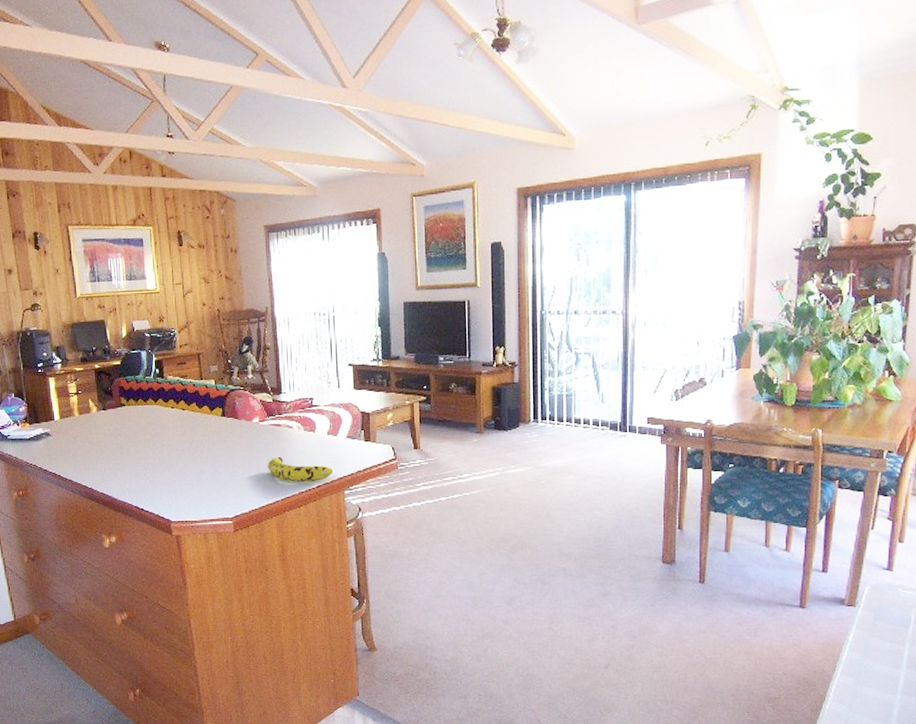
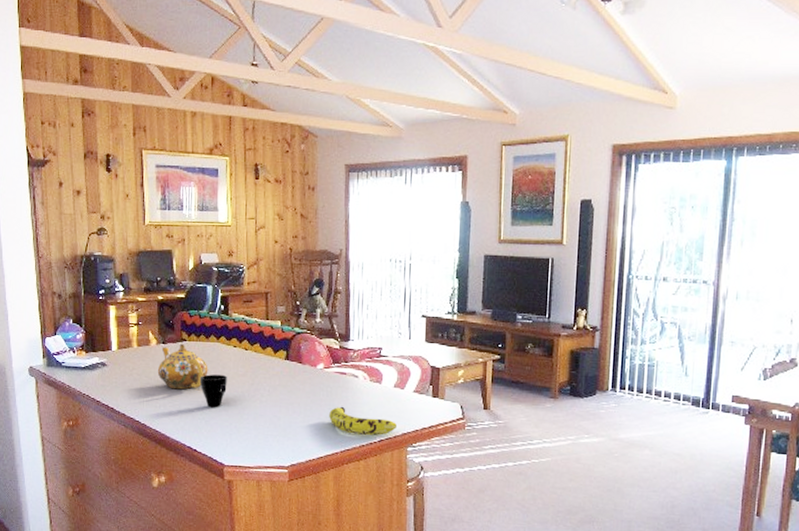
teapot: none [100,409,149,453] -> present [157,344,208,390]
cup: none [141,436,168,468] -> present [199,374,227,408]

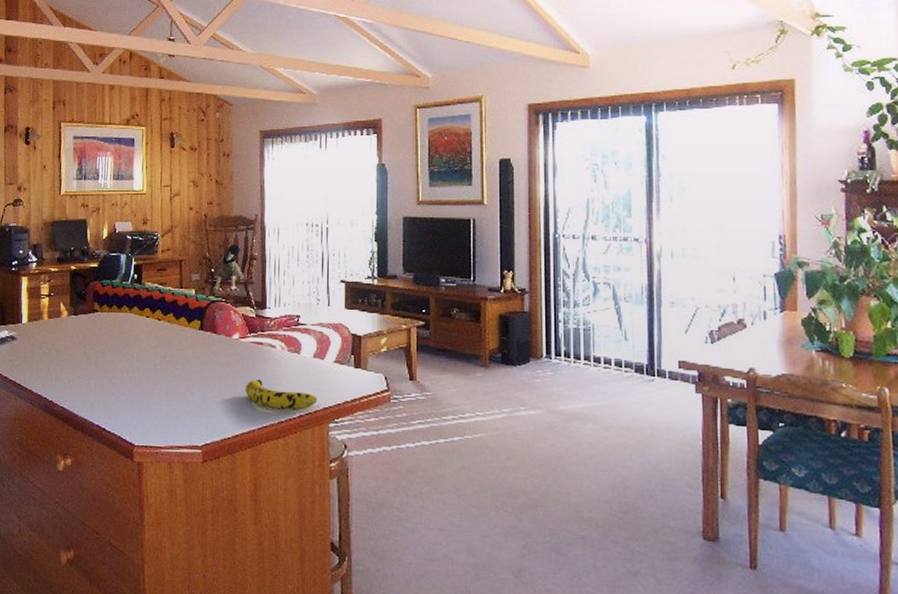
teapot: present [157,344,208,390] -> none [67,315,120,364]
cup: present [199,374,227,408] -> none [110,347,139,383]

